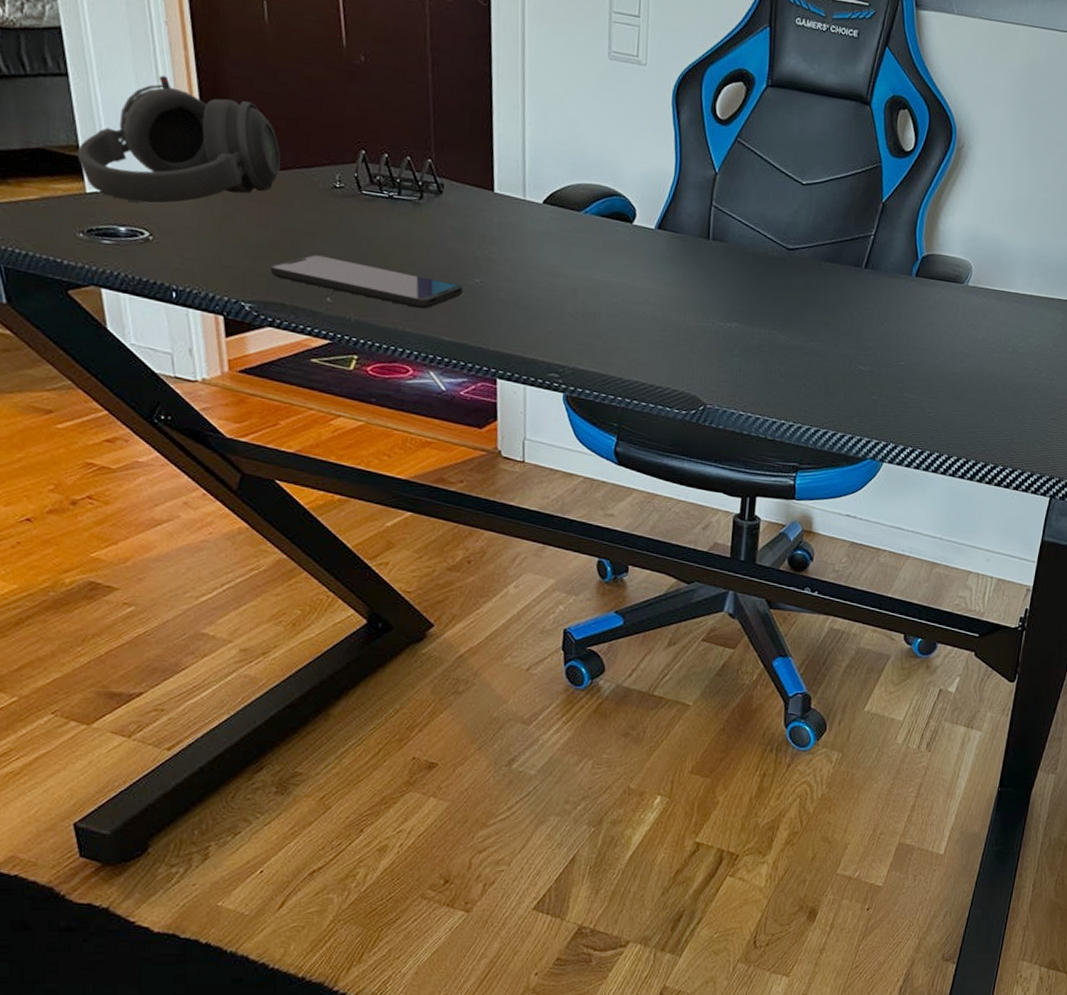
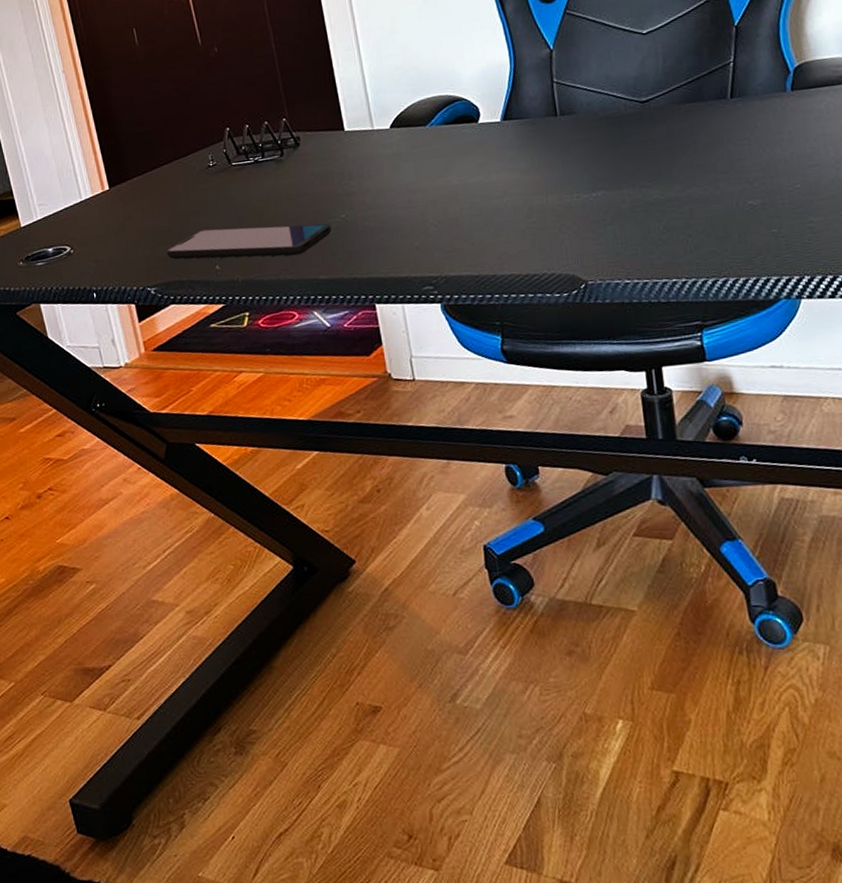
headphones: present [77,75,281,204] -> none [11,114,164,226]

